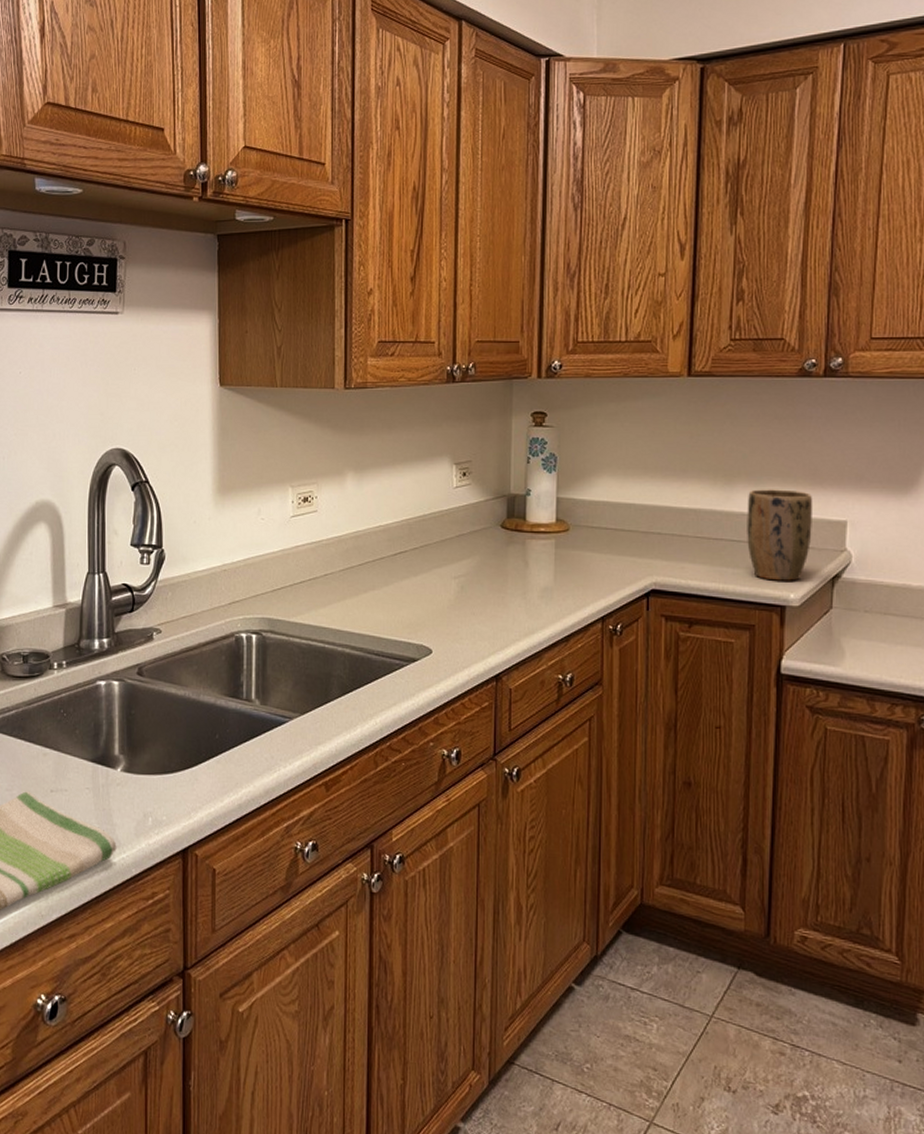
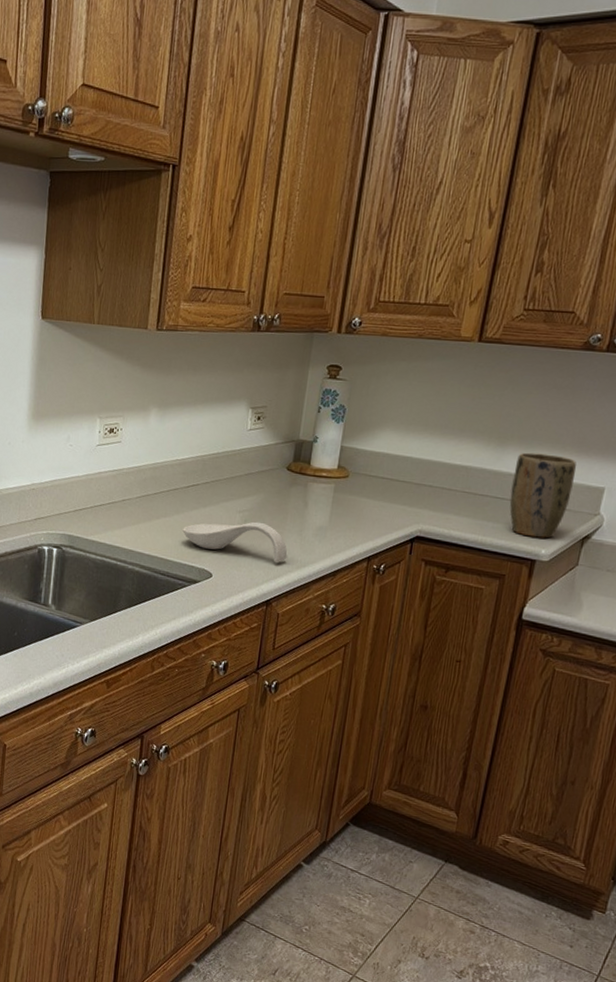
spoon rest: none [394,587,513,632] -> present [183,521,288,564]

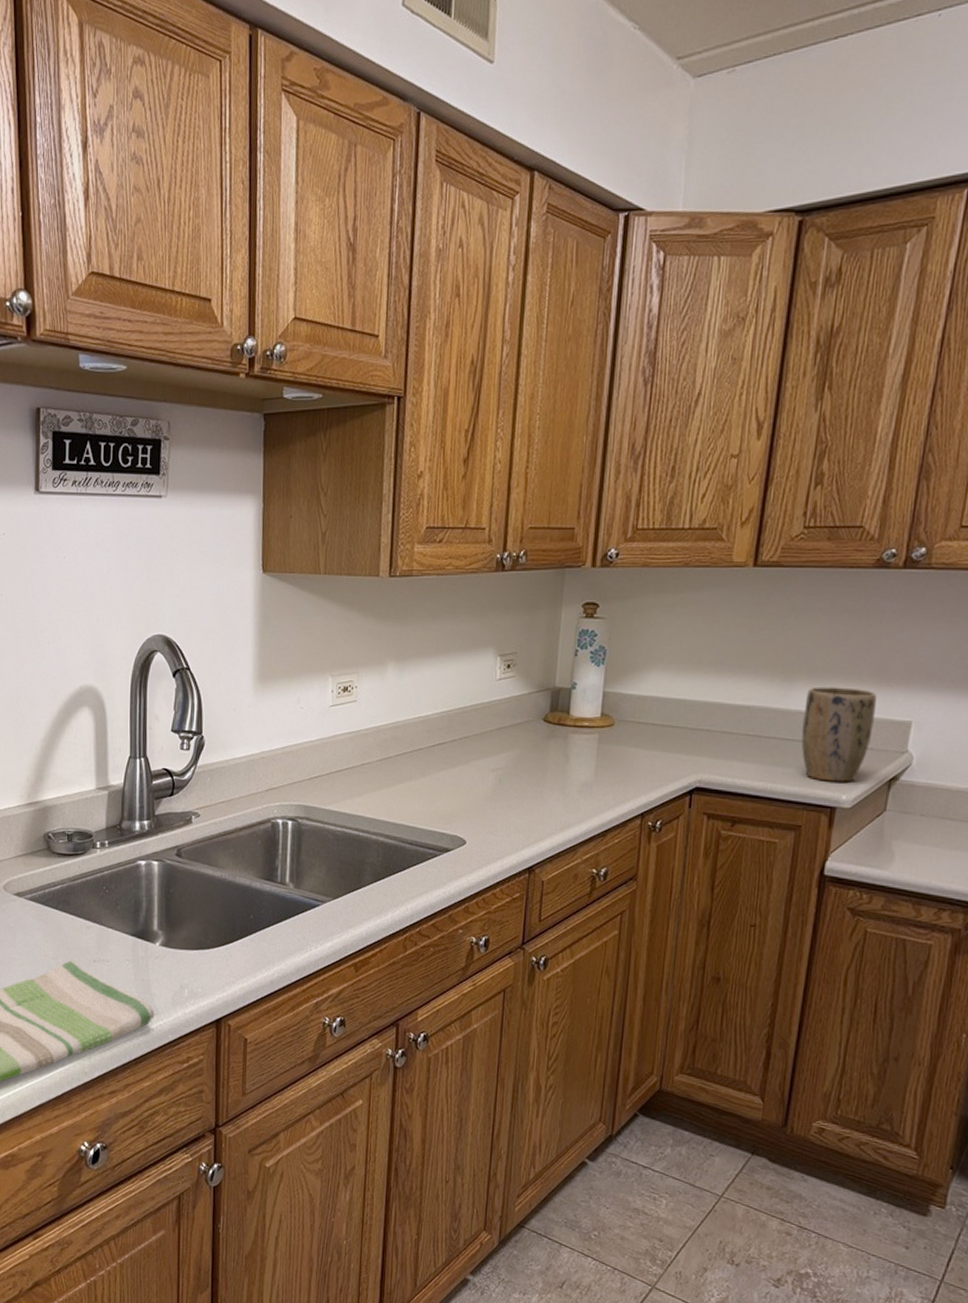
spoon rest: present [183,521,288,564] -> none [430,780,550,826]

